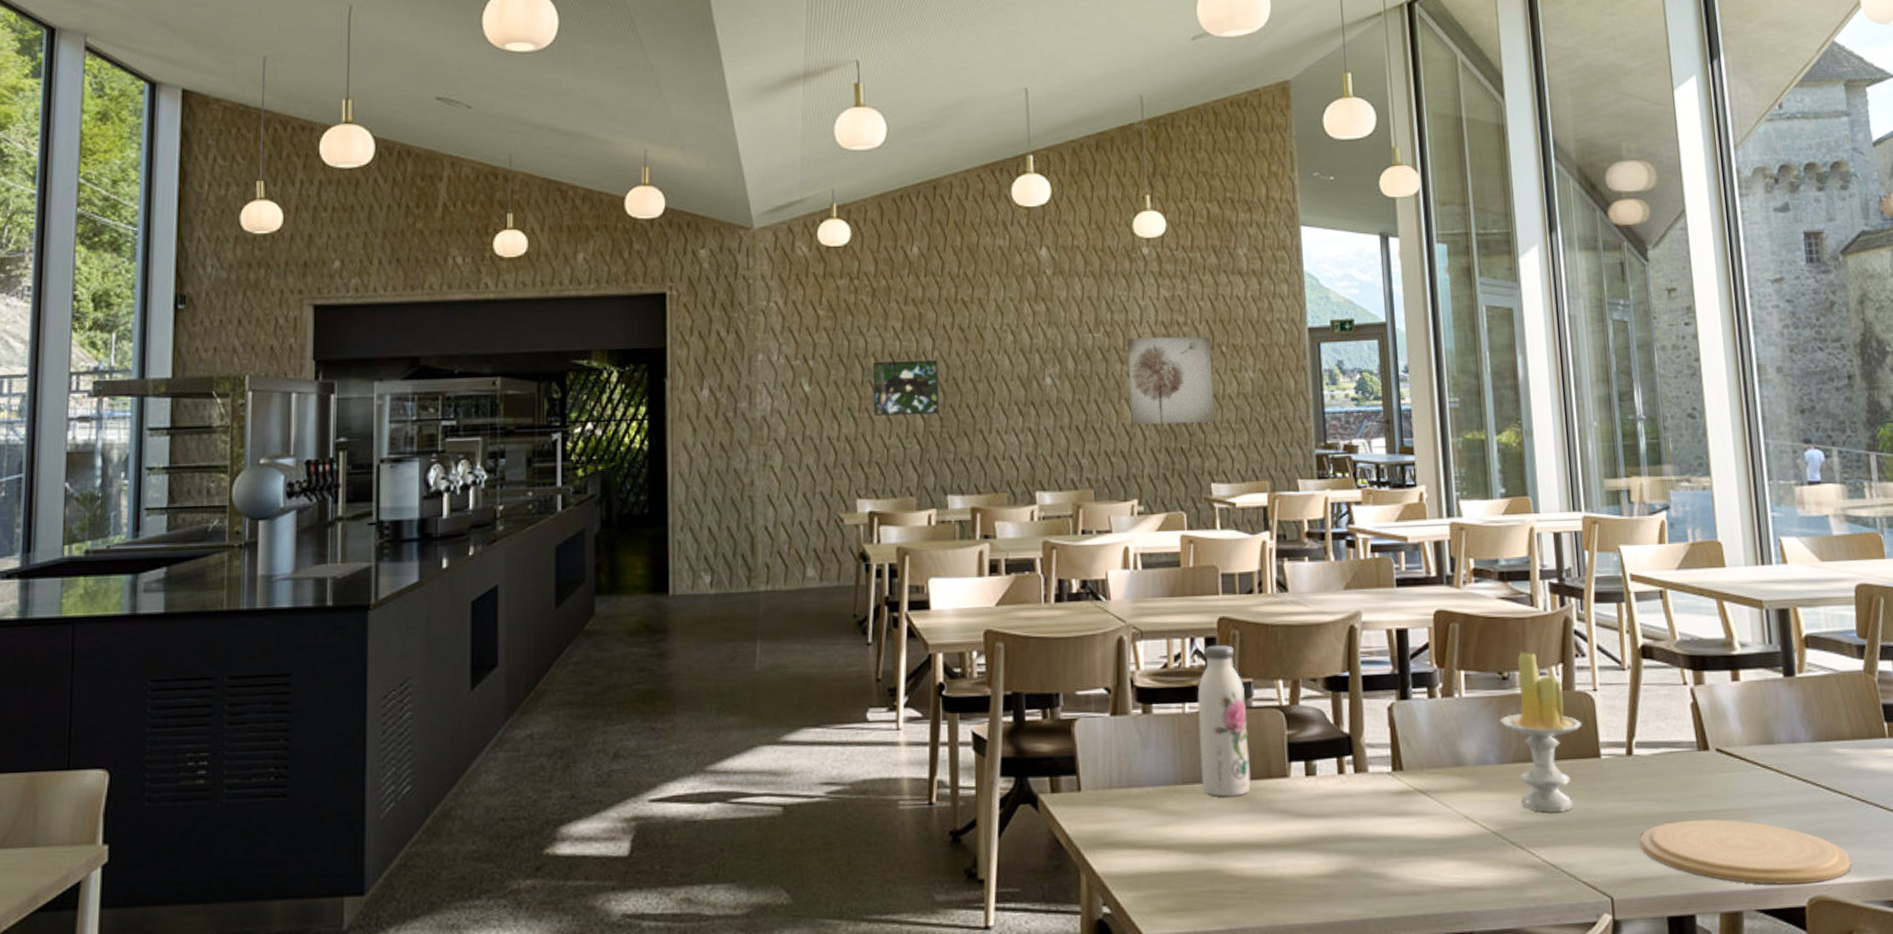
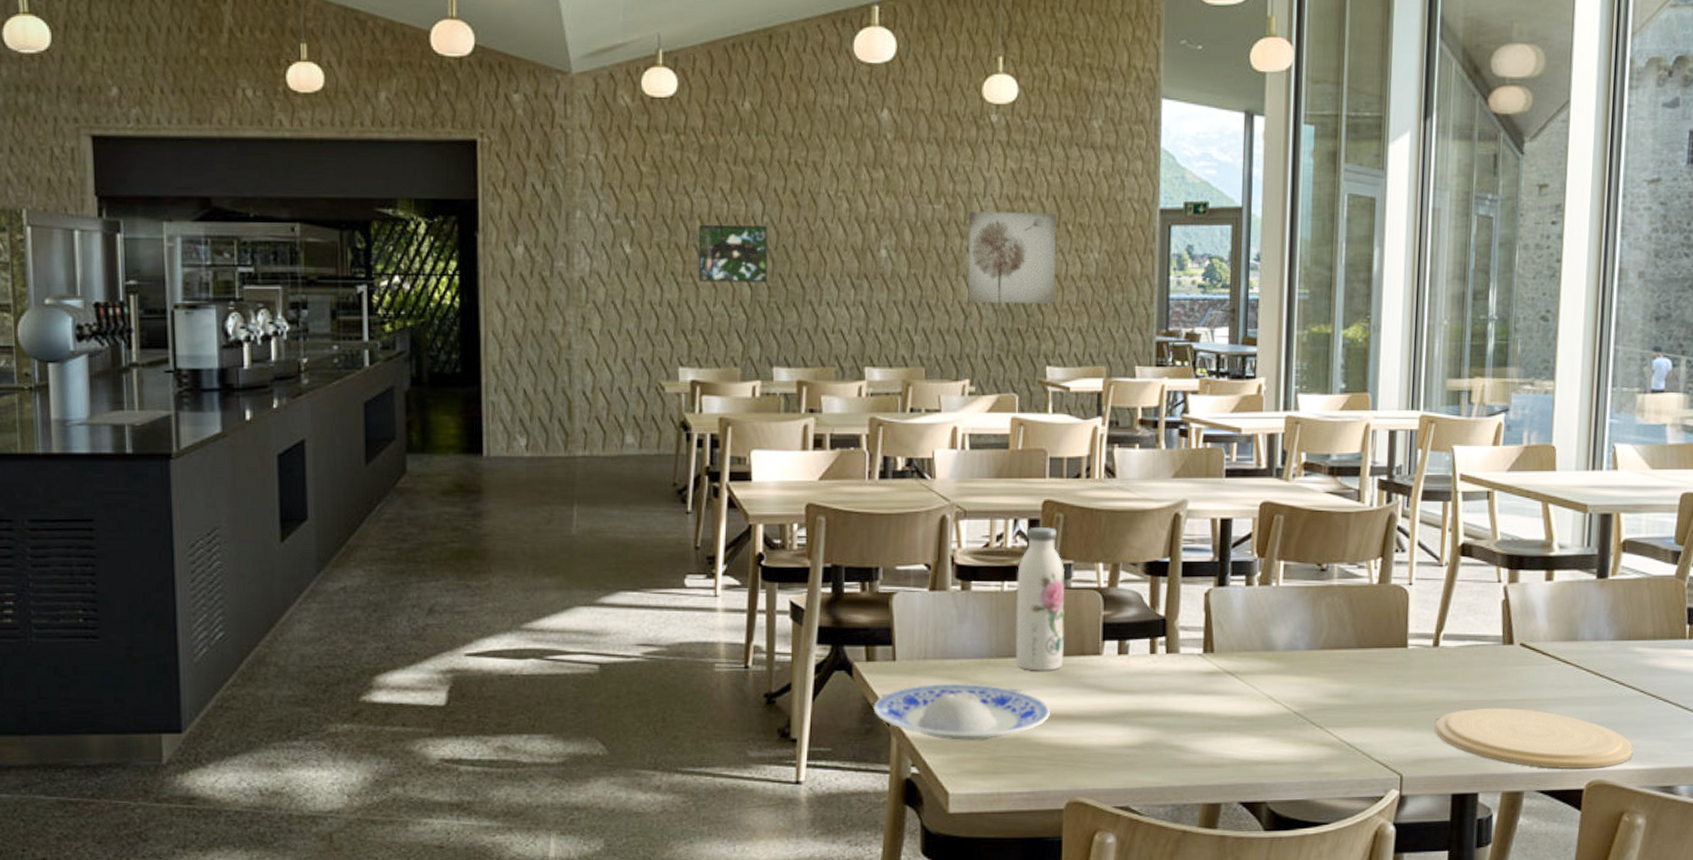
plate: none [1061,812,1241,875] -> present [874,683,1050,740]
candle: present [1500,652,1582,813] -> none [1313,545,1394,697]

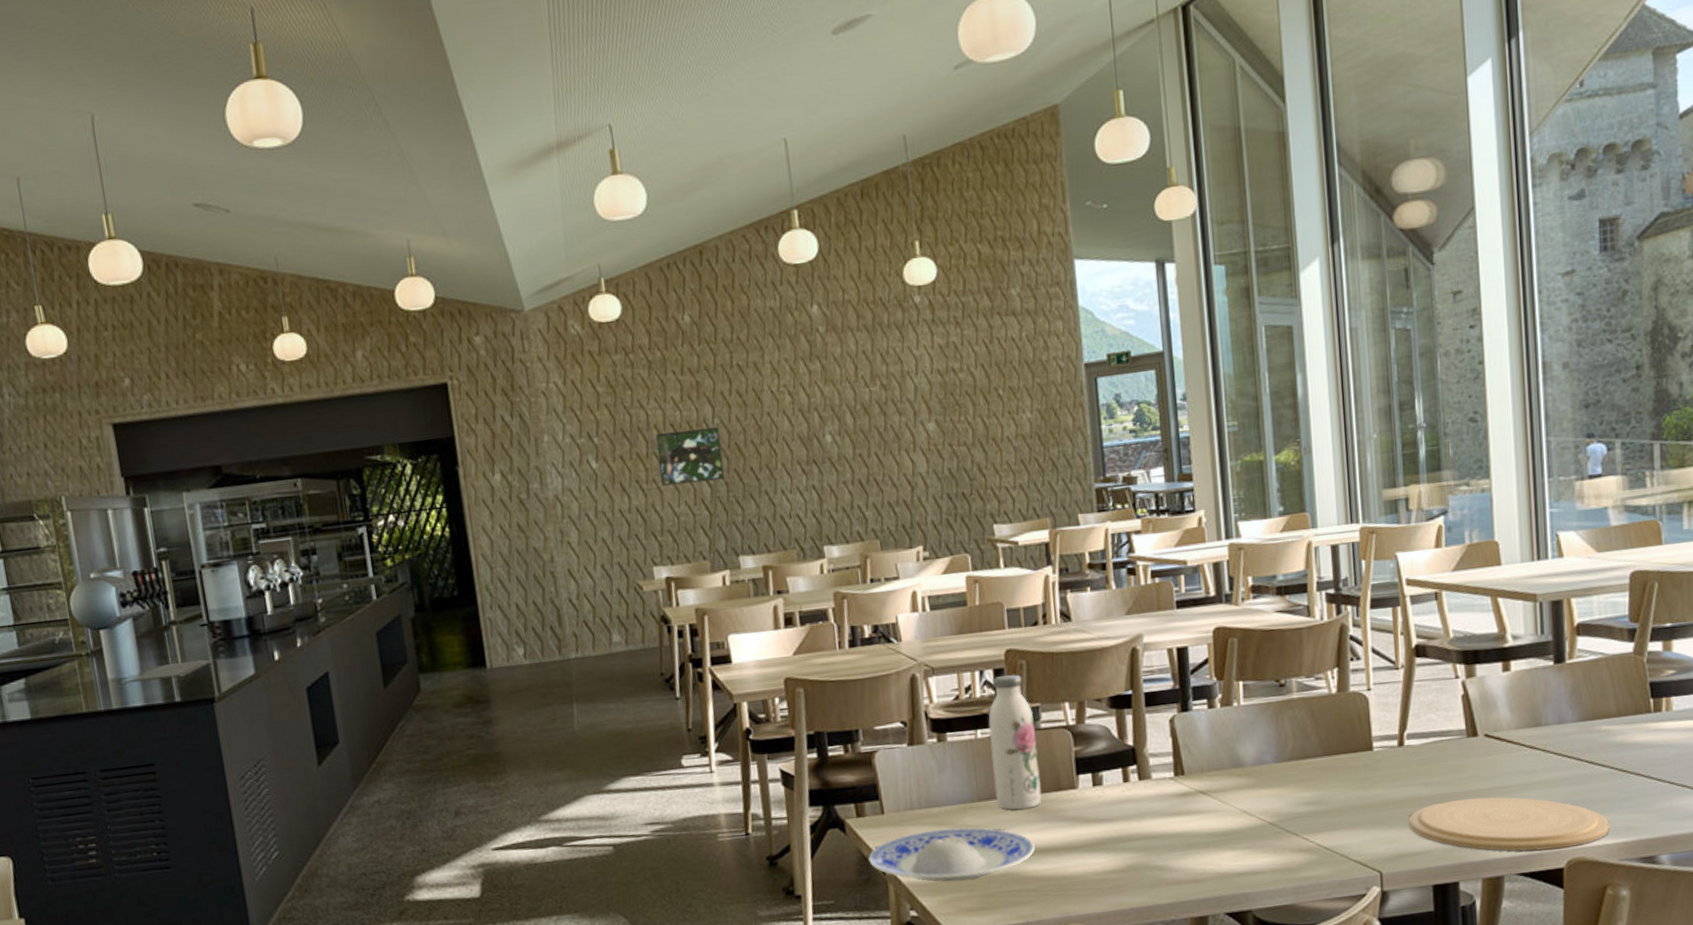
wall art: present [968,212,1056,303] -> none [904,380,994,474]

